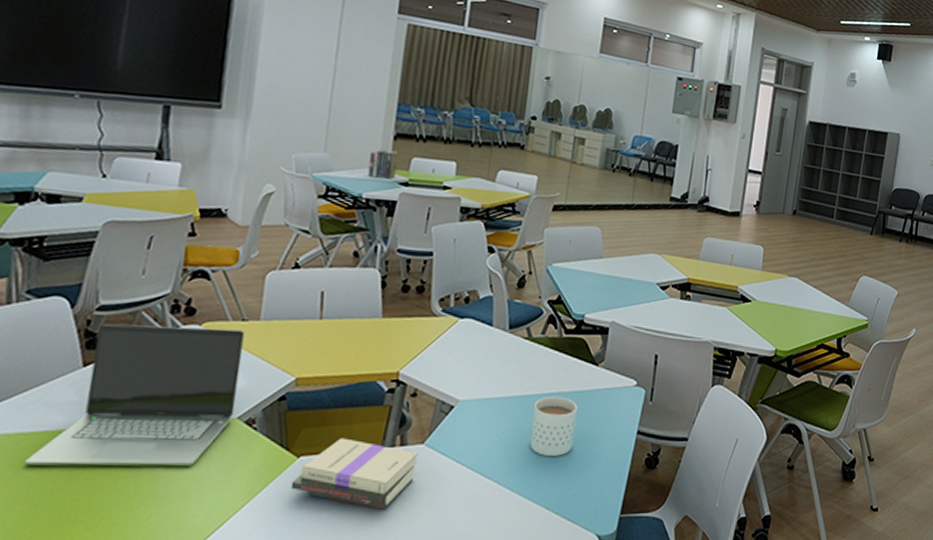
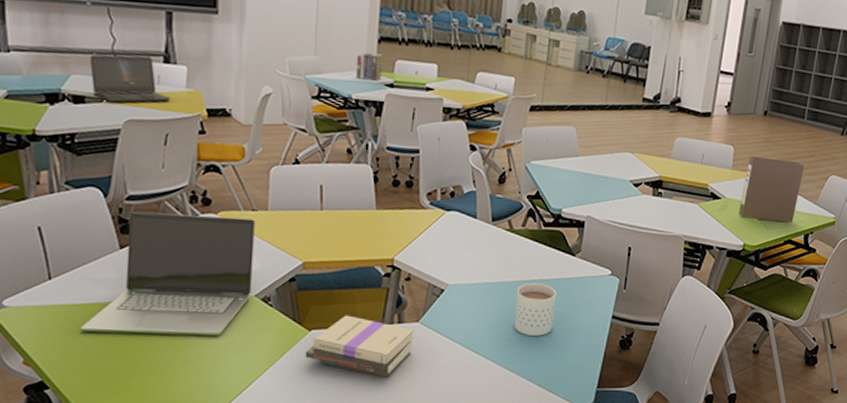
laptop computer: none [70,150,160,204] -> present [89,54,171,104]
binder: none [770,257,835,327] -> present [739,157,804,224]

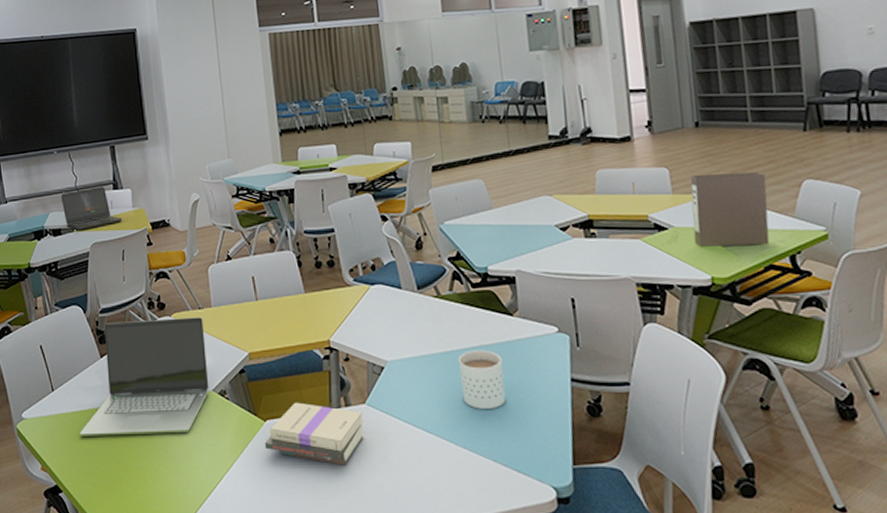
books: present [355,52,383,81] -> none [263,145,288,172]

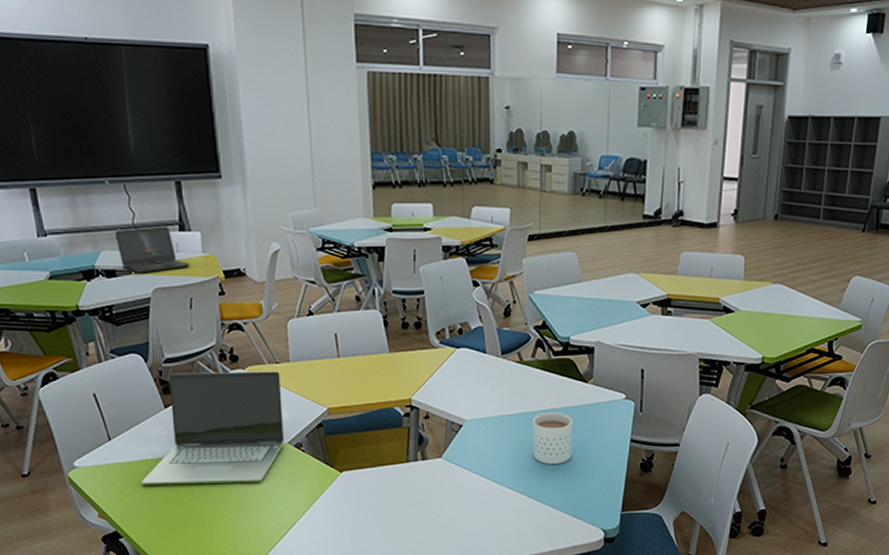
books: present [264,402,363,465] -> none [339,455,438,512]
binder: present [690,172,770,248] -> none [755,265,823,331]

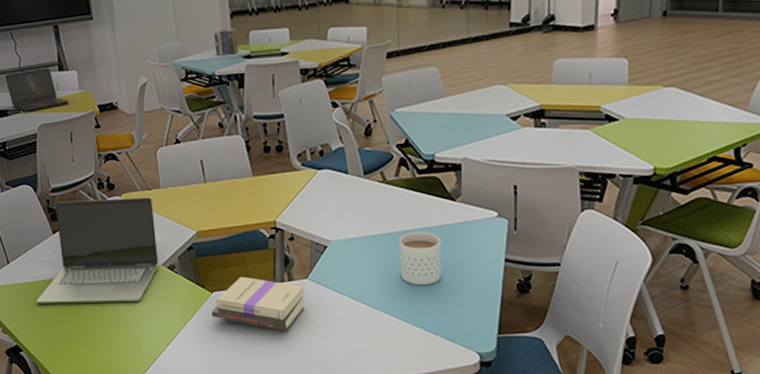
books: none [339,455,438,512] -> present [211,276,305,332]
books: none [354,199,380,227] -> present [213,28,238,56]

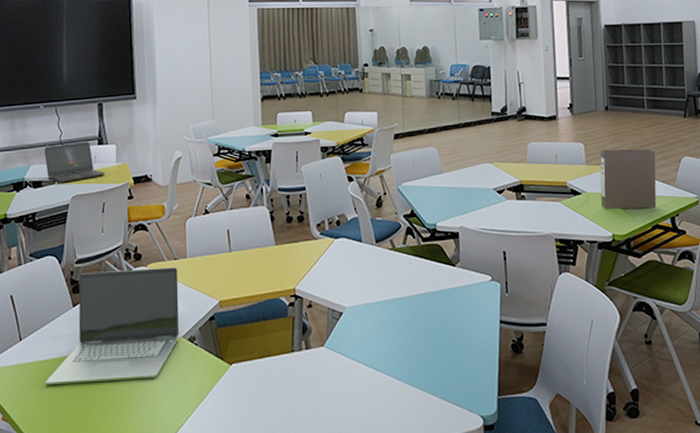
books: present [211,276,305,332] -> none [229,346,321,404]
books: present [213,28,238,56] -> none [245,110,267,134]
mug: present [398,232,441,285] -> none [407,296,446,349]
binder: none [644,64,725,139] -> present [600,149,657,210]

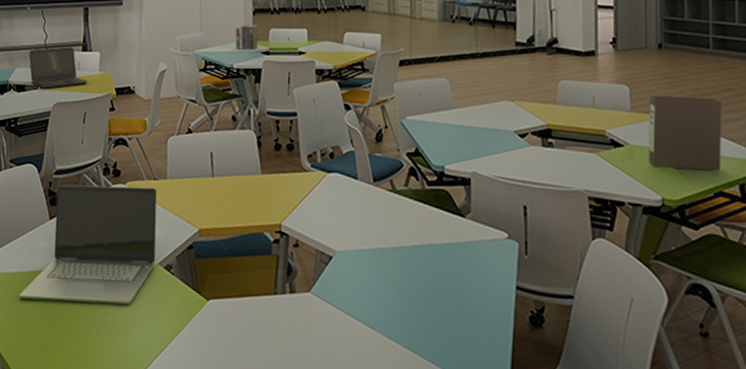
books: none [245,110,267,134] -> present [235,24,258,50]

